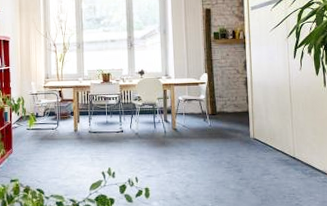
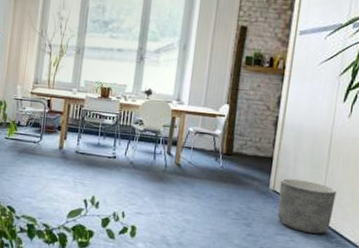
planter: none [258,126,303,169] -> present [277,178,337,234]

